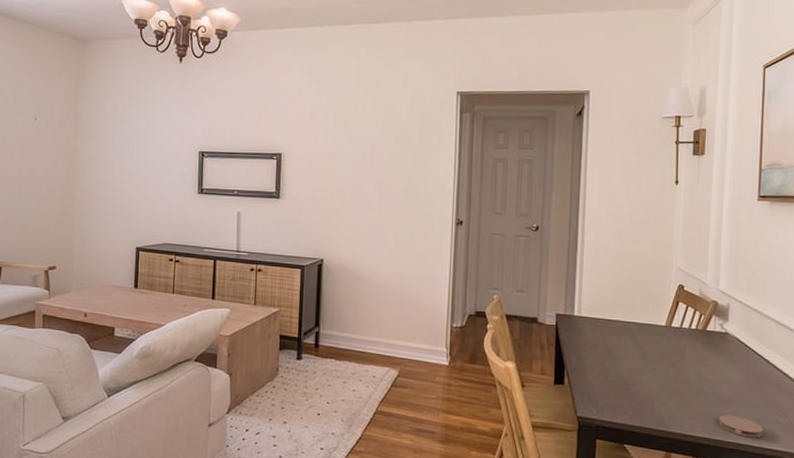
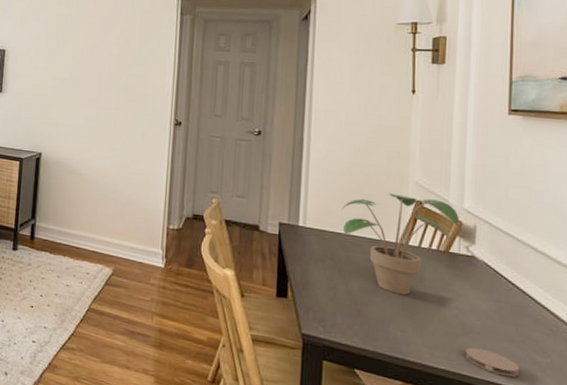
potted plant: none [612,280,715,373] -> present [341,193,459,295]

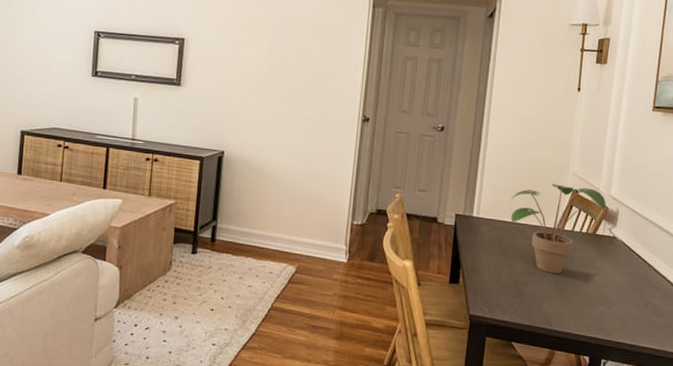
coaster: present [465,347,520,377] -> none [600,315,640,337]

